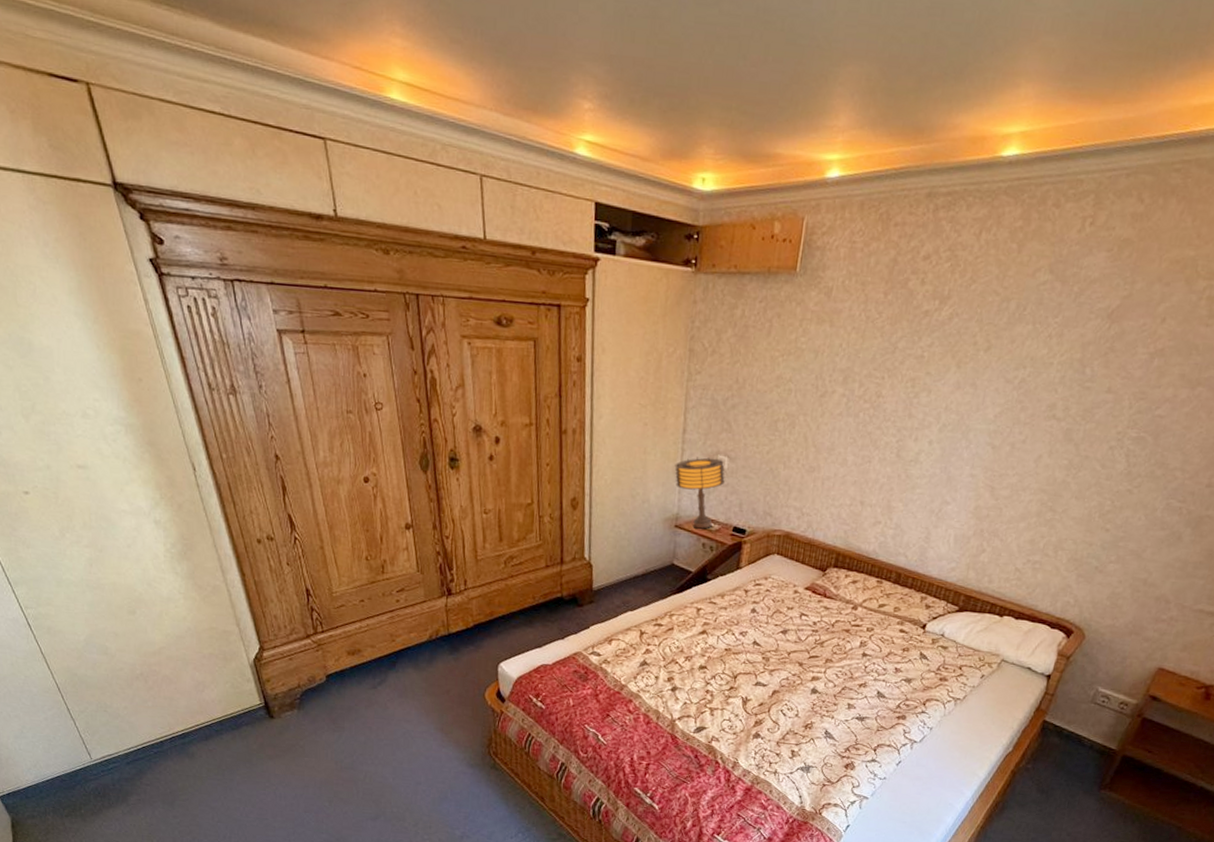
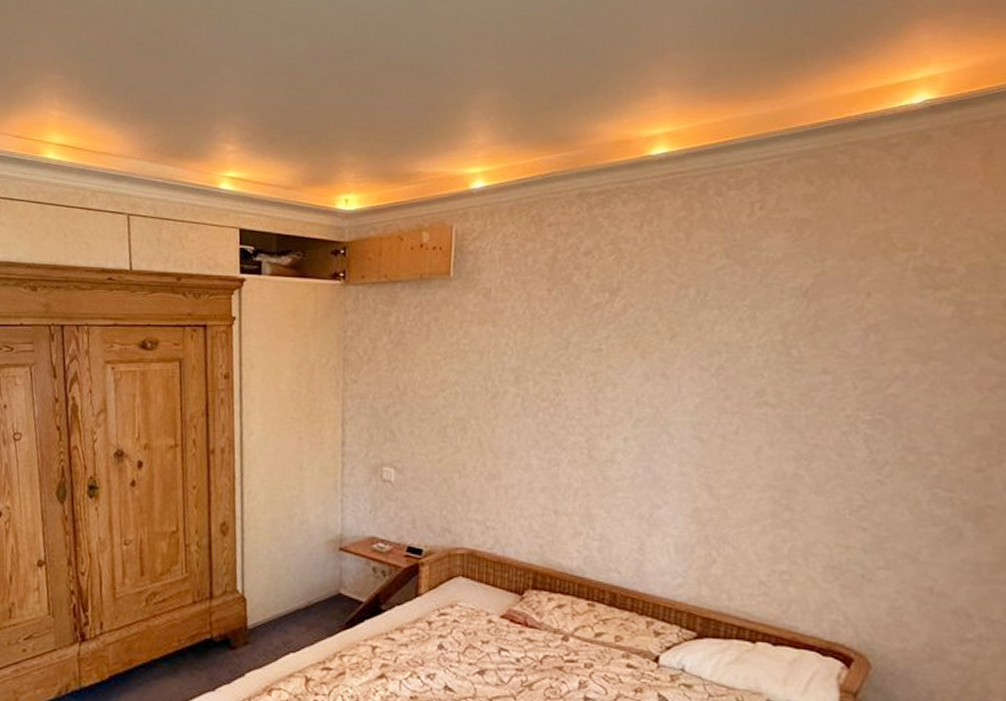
table lamp: present [675,456,725,529] -> none [335,470,393,551]

